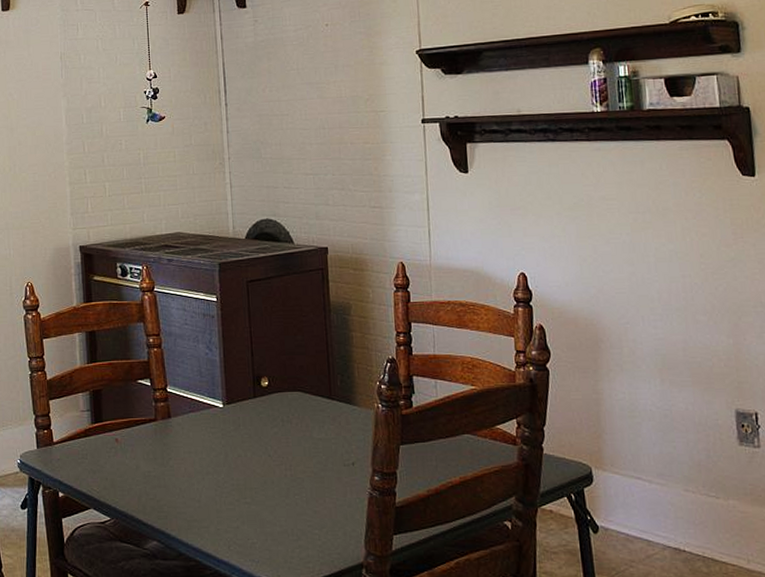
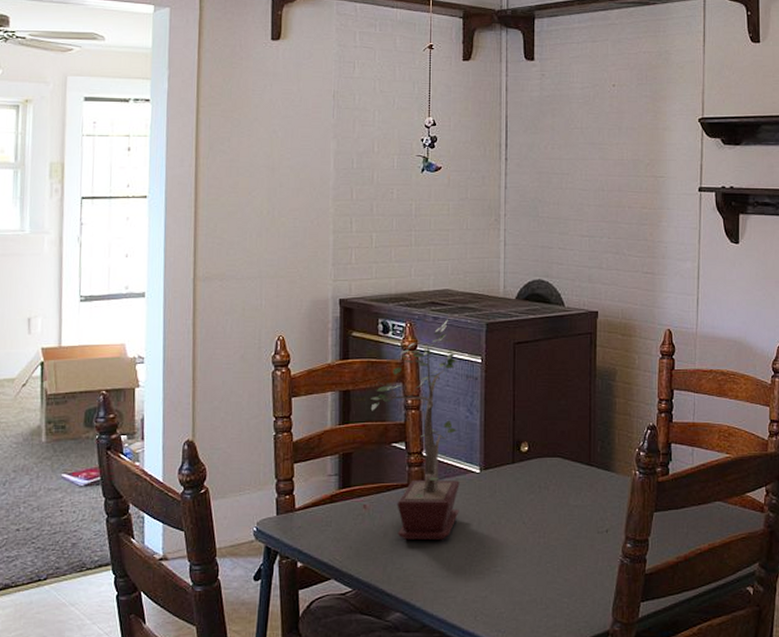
potted plant: none [115,261,206,473] -> present [370,319,460,541]

